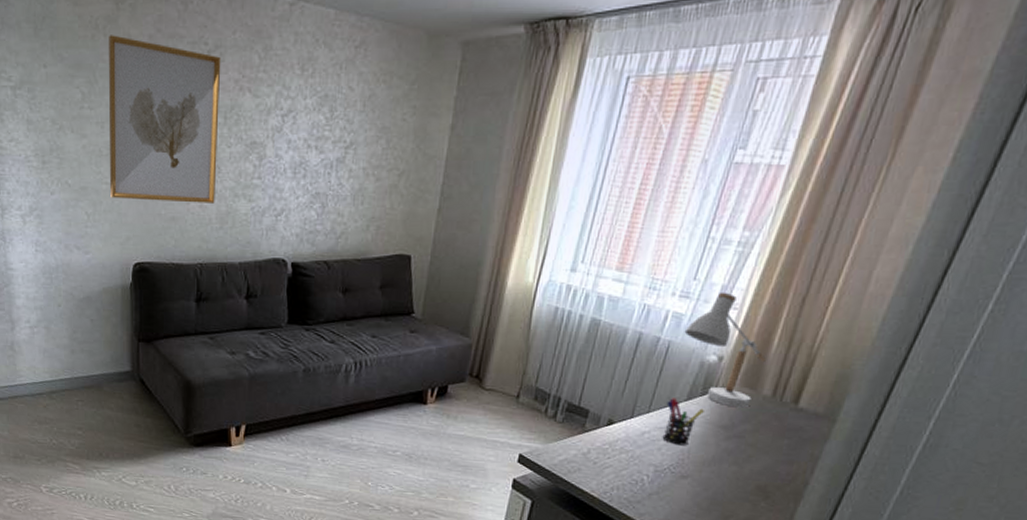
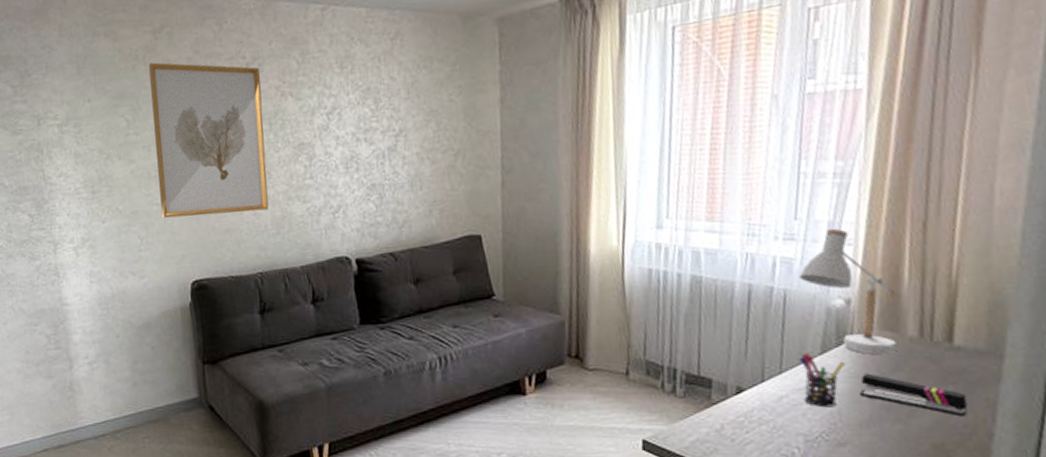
stapler: none [710,421,796,466] -> present [860,373,968,417]

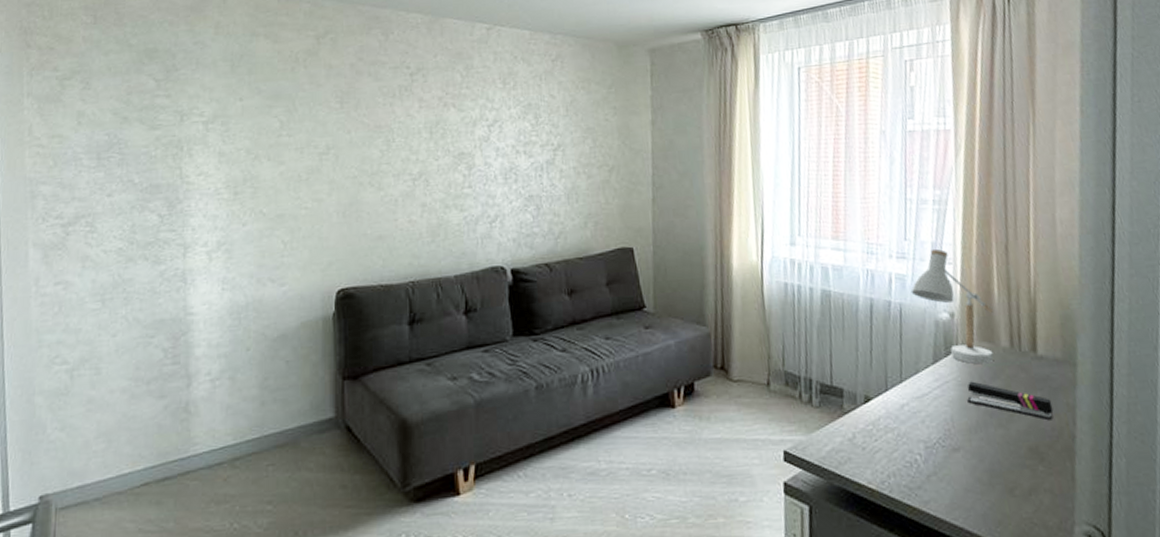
wall art: present [149,62,269,219] -> none [309,66,425,223]
pen holder: present [799,353,845,408] -> none [916,362,954,415]

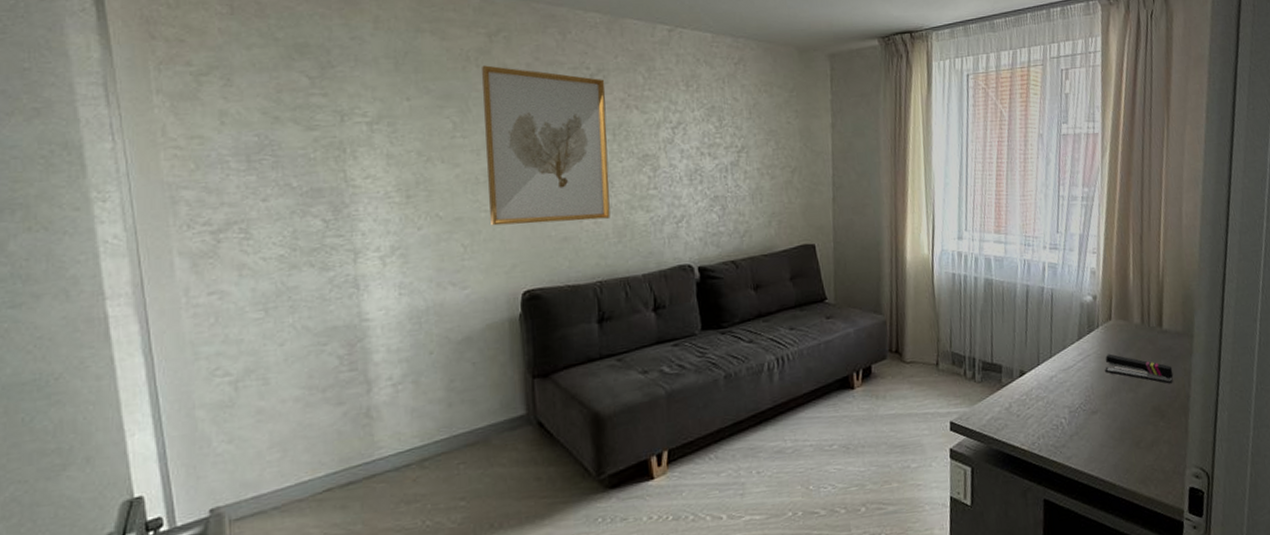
wall art: none [309,66,425,223] -> present [482,65,611,226]
desk lamp: present [911,248,994,364] -> none [1061,240,1128,339]

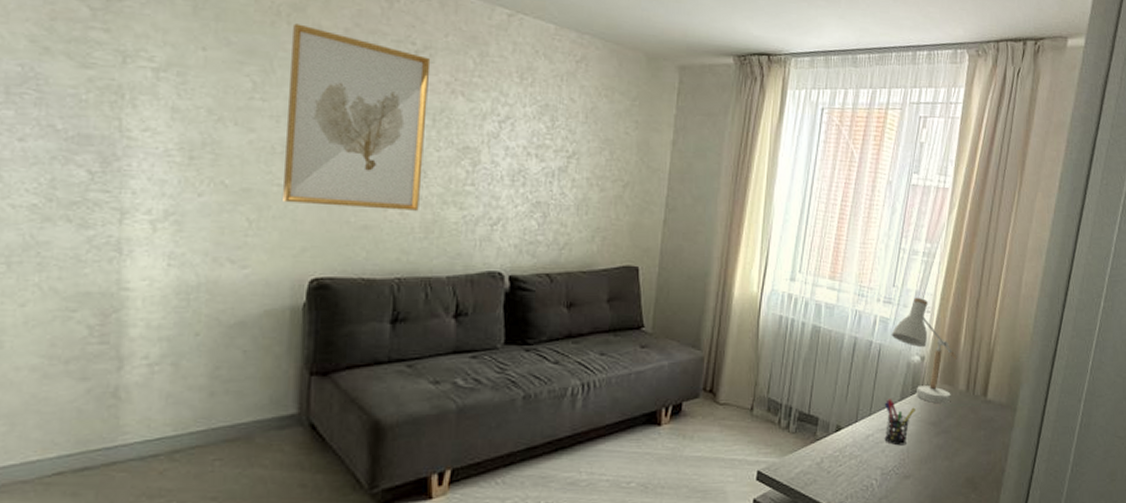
desk lamp: none [1061,240,1128,339] -> present [891,297,957,404]
pen holder: none [1063,339,1094,384] -> present [884,399,915,446]
stapler: present [1105,353,1174,384] -> none [923,418,991,456]

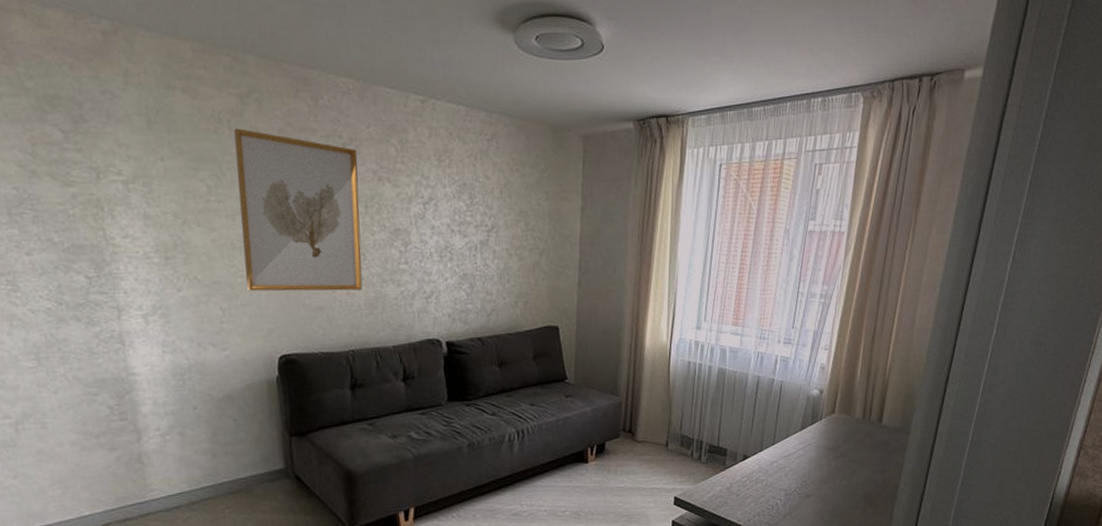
pen holder: present [884,399,915,446] -> none [786,429,815,470]
desk lamp: present [891,297,957,404] -> none [791,336,854,431]

